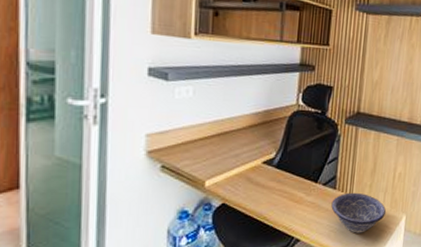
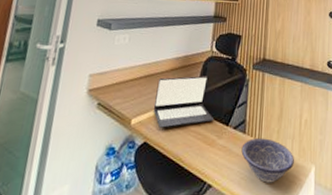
laptop: none [230,132,302,188] -> present [153,75,214,128]

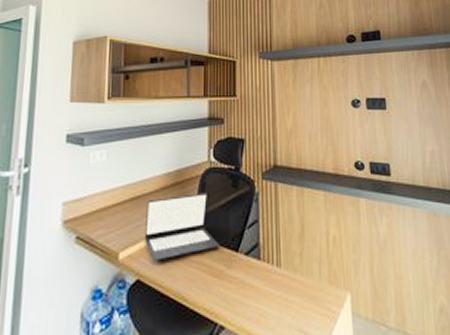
decorative bowl: present [241,137,294,183] -> none [257,263,324,319]

